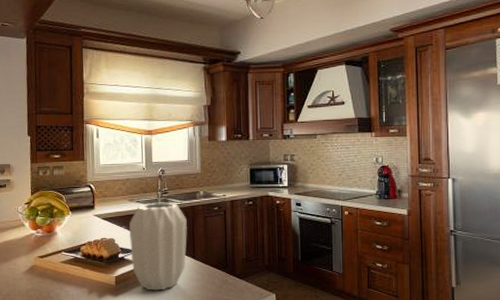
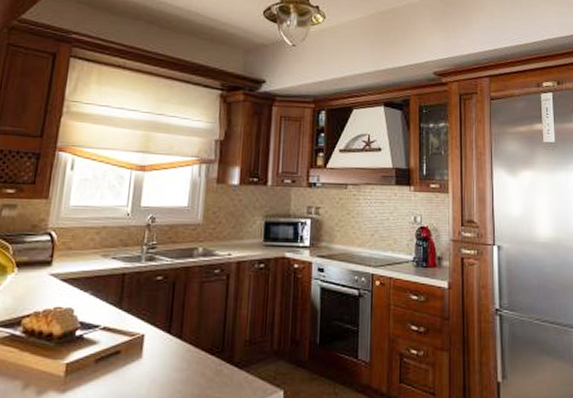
vase: present [129,202,188,291] -> none [92,260,177,385]

